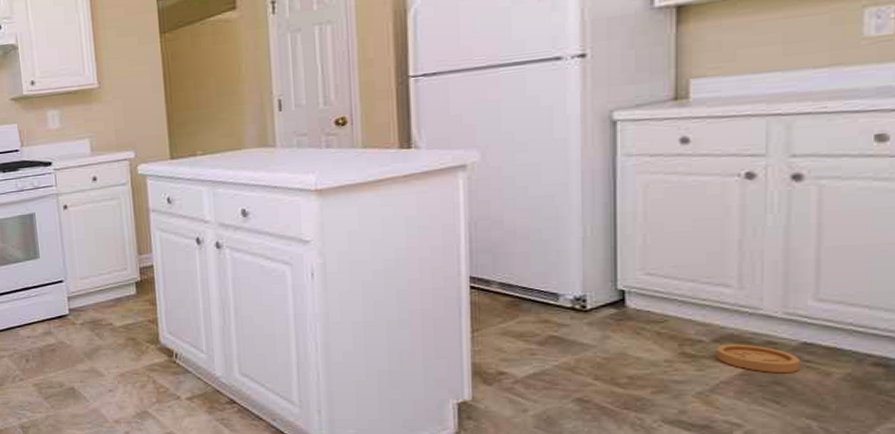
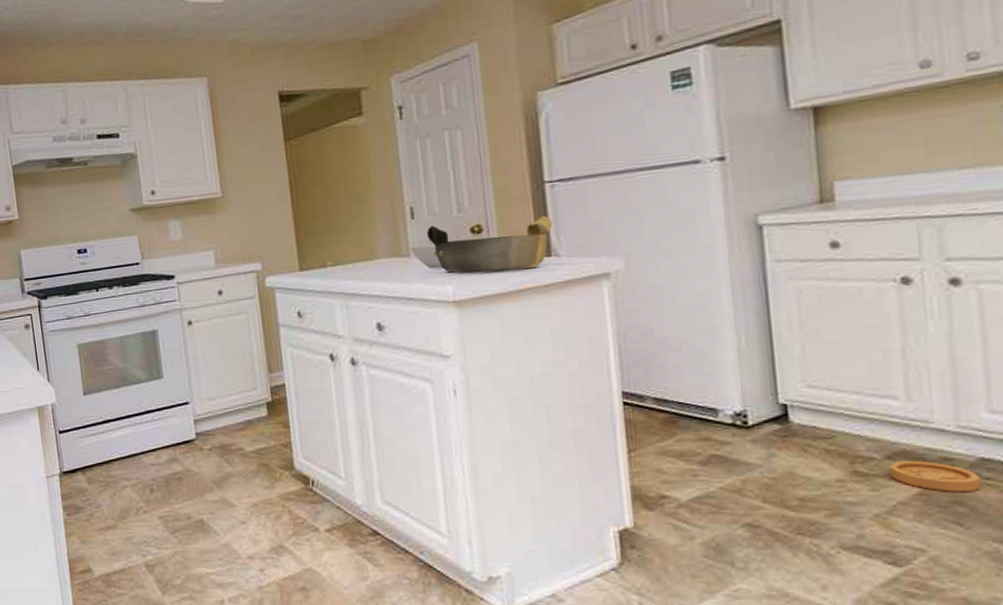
bowl: none [277,136,306,160] -> present [410,244,442,270]
cooking pot: none [293,109,415,164] -> present [426,215,553,273]

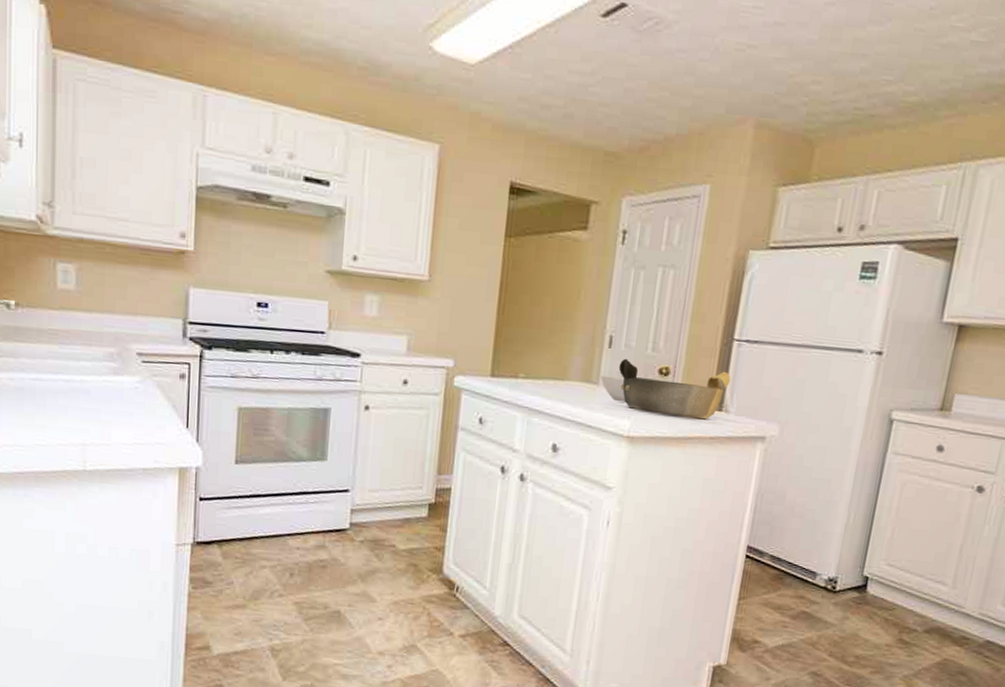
pet bowl: present [889,460,982,493] -> none [924,635,982,666]

